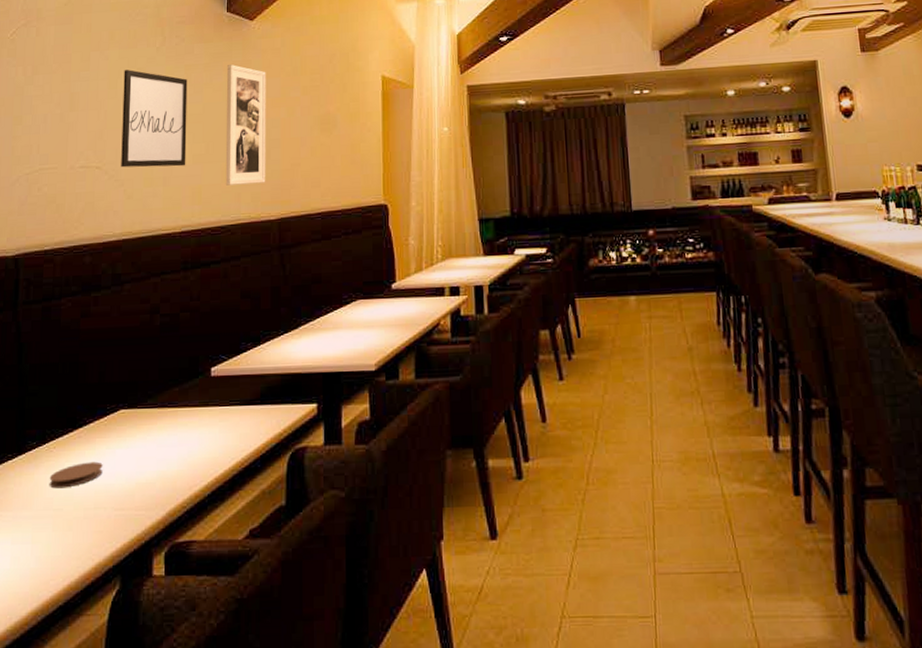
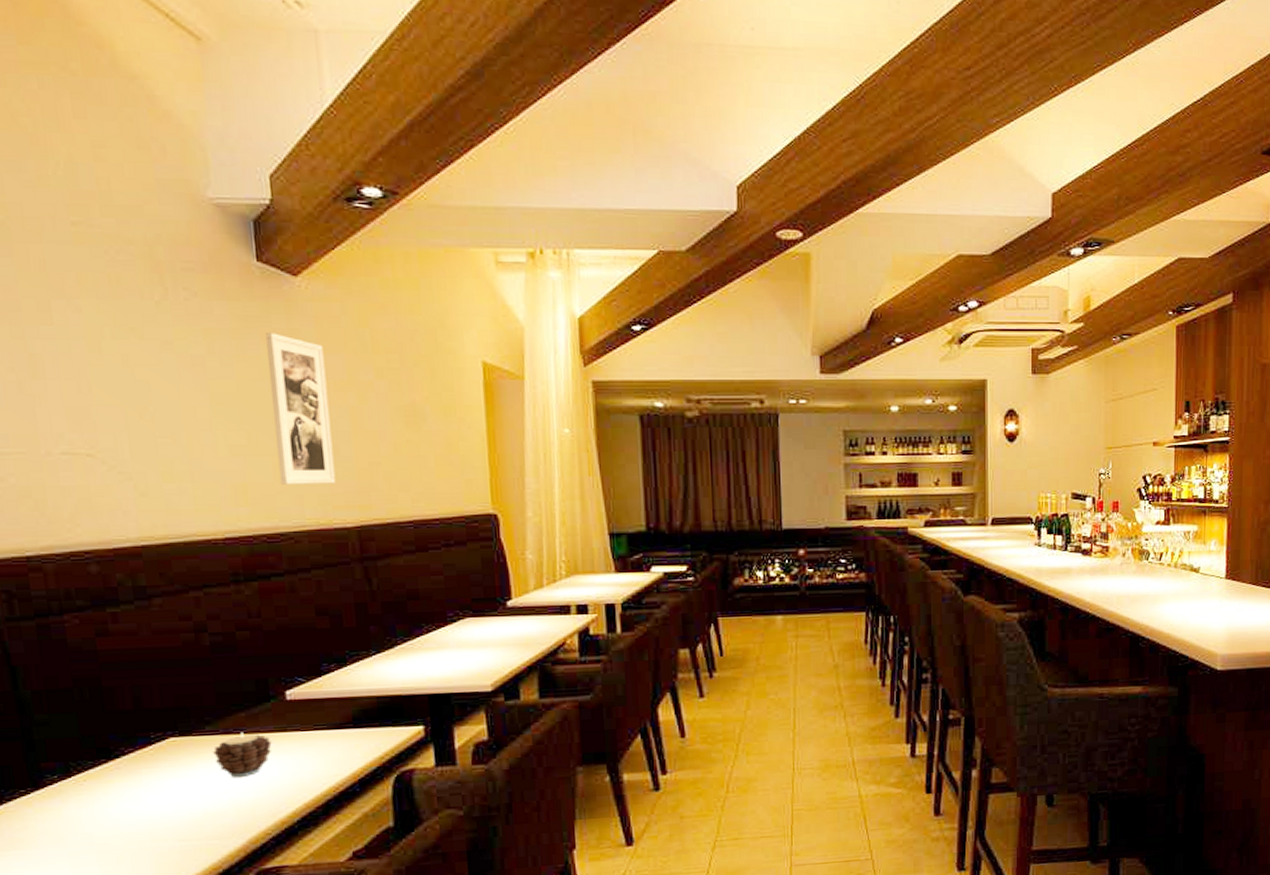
coaster: present [49,461,103,489] -> none [83,793,156,823]
wall art: present [121,69,188,168] -> none [108,328,221,459]
candle: none [151,406,196,450] -> present [213,732,272,778]

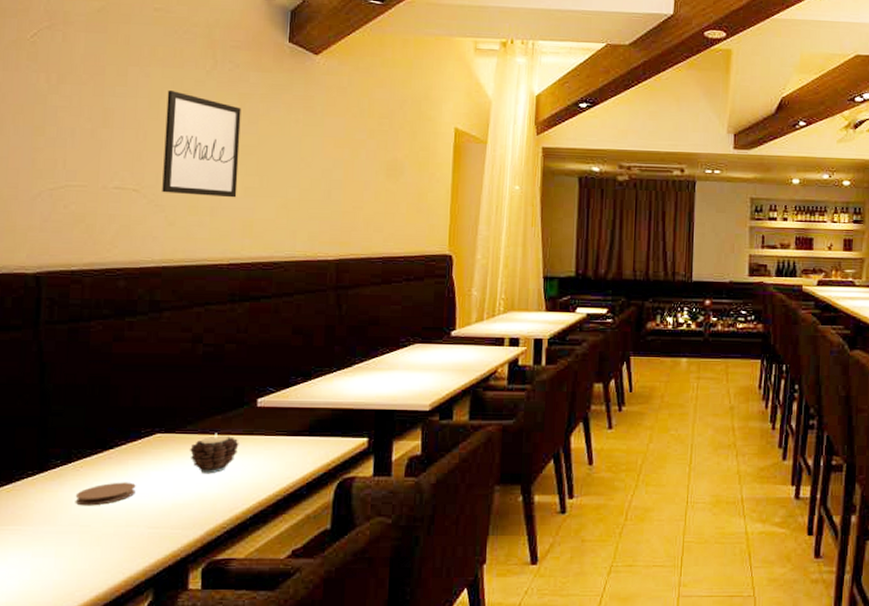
coaster: none [83,793,156,823] -> present [75,482,136,506]
wall art: none [108,328,221,459] -> present [162,90,241,198]
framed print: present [266,333,336,485] -> none [280,98,330,223]

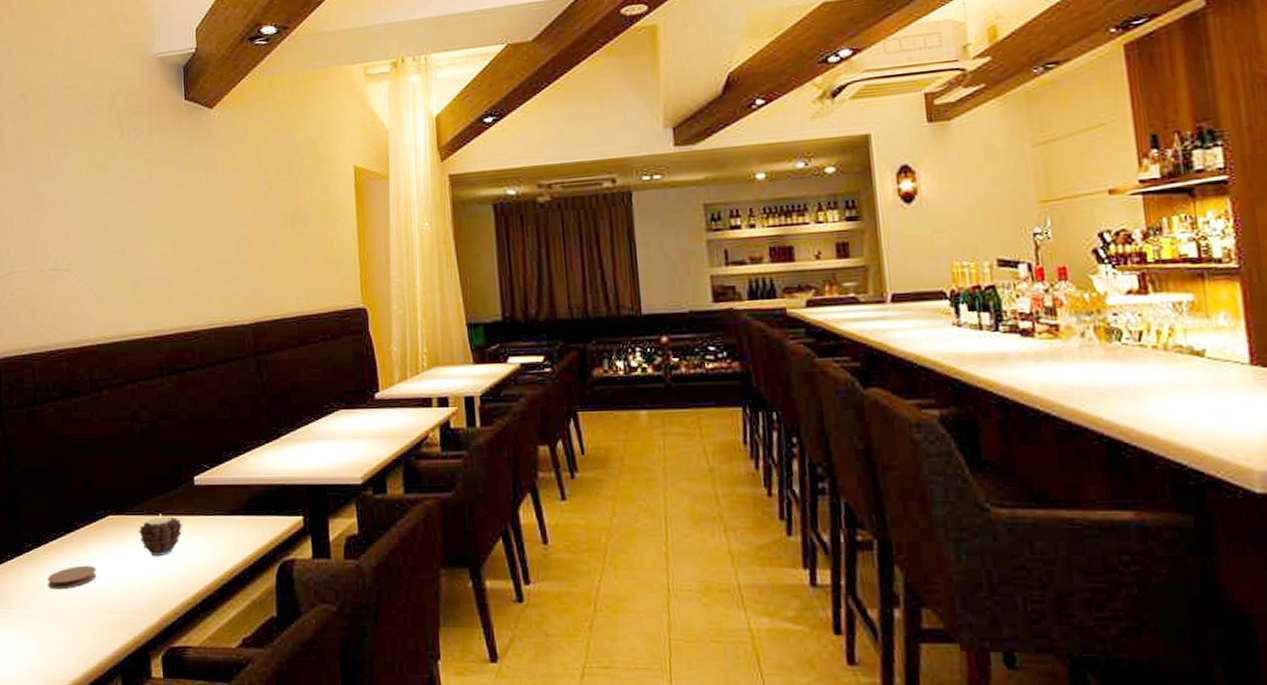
wall art: present [162,90,241,198] -> none [84,166,154,270]

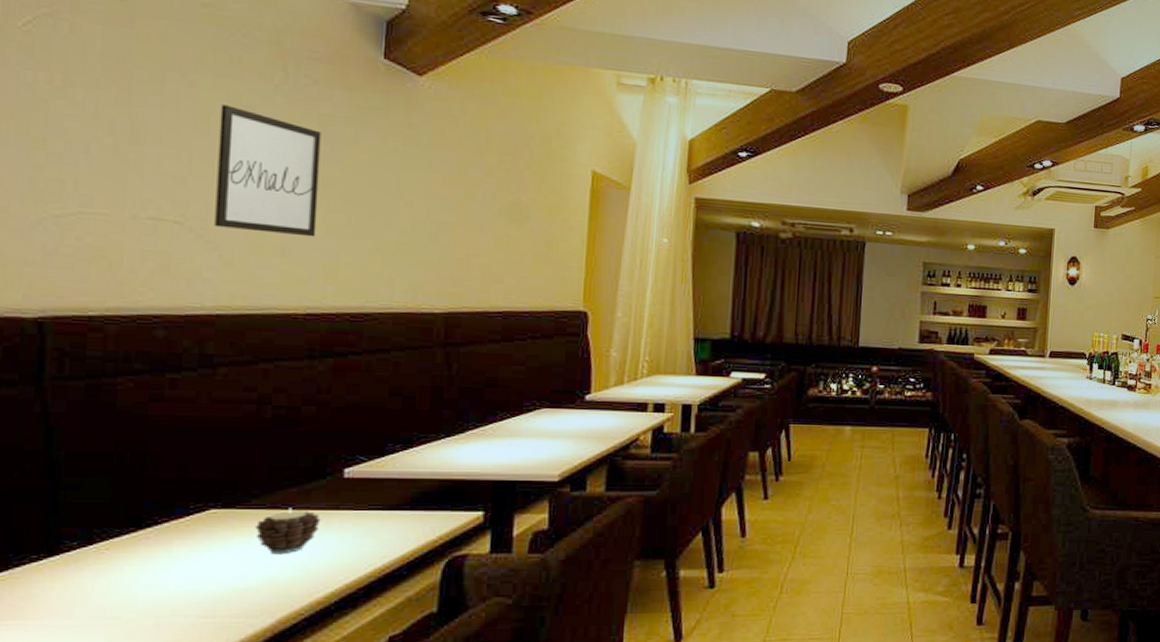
coaster: present [47,565,97,590] -> none [99,565,183,595]
wall art: none [84,166,154,270] -> present [214,105,322,237]

